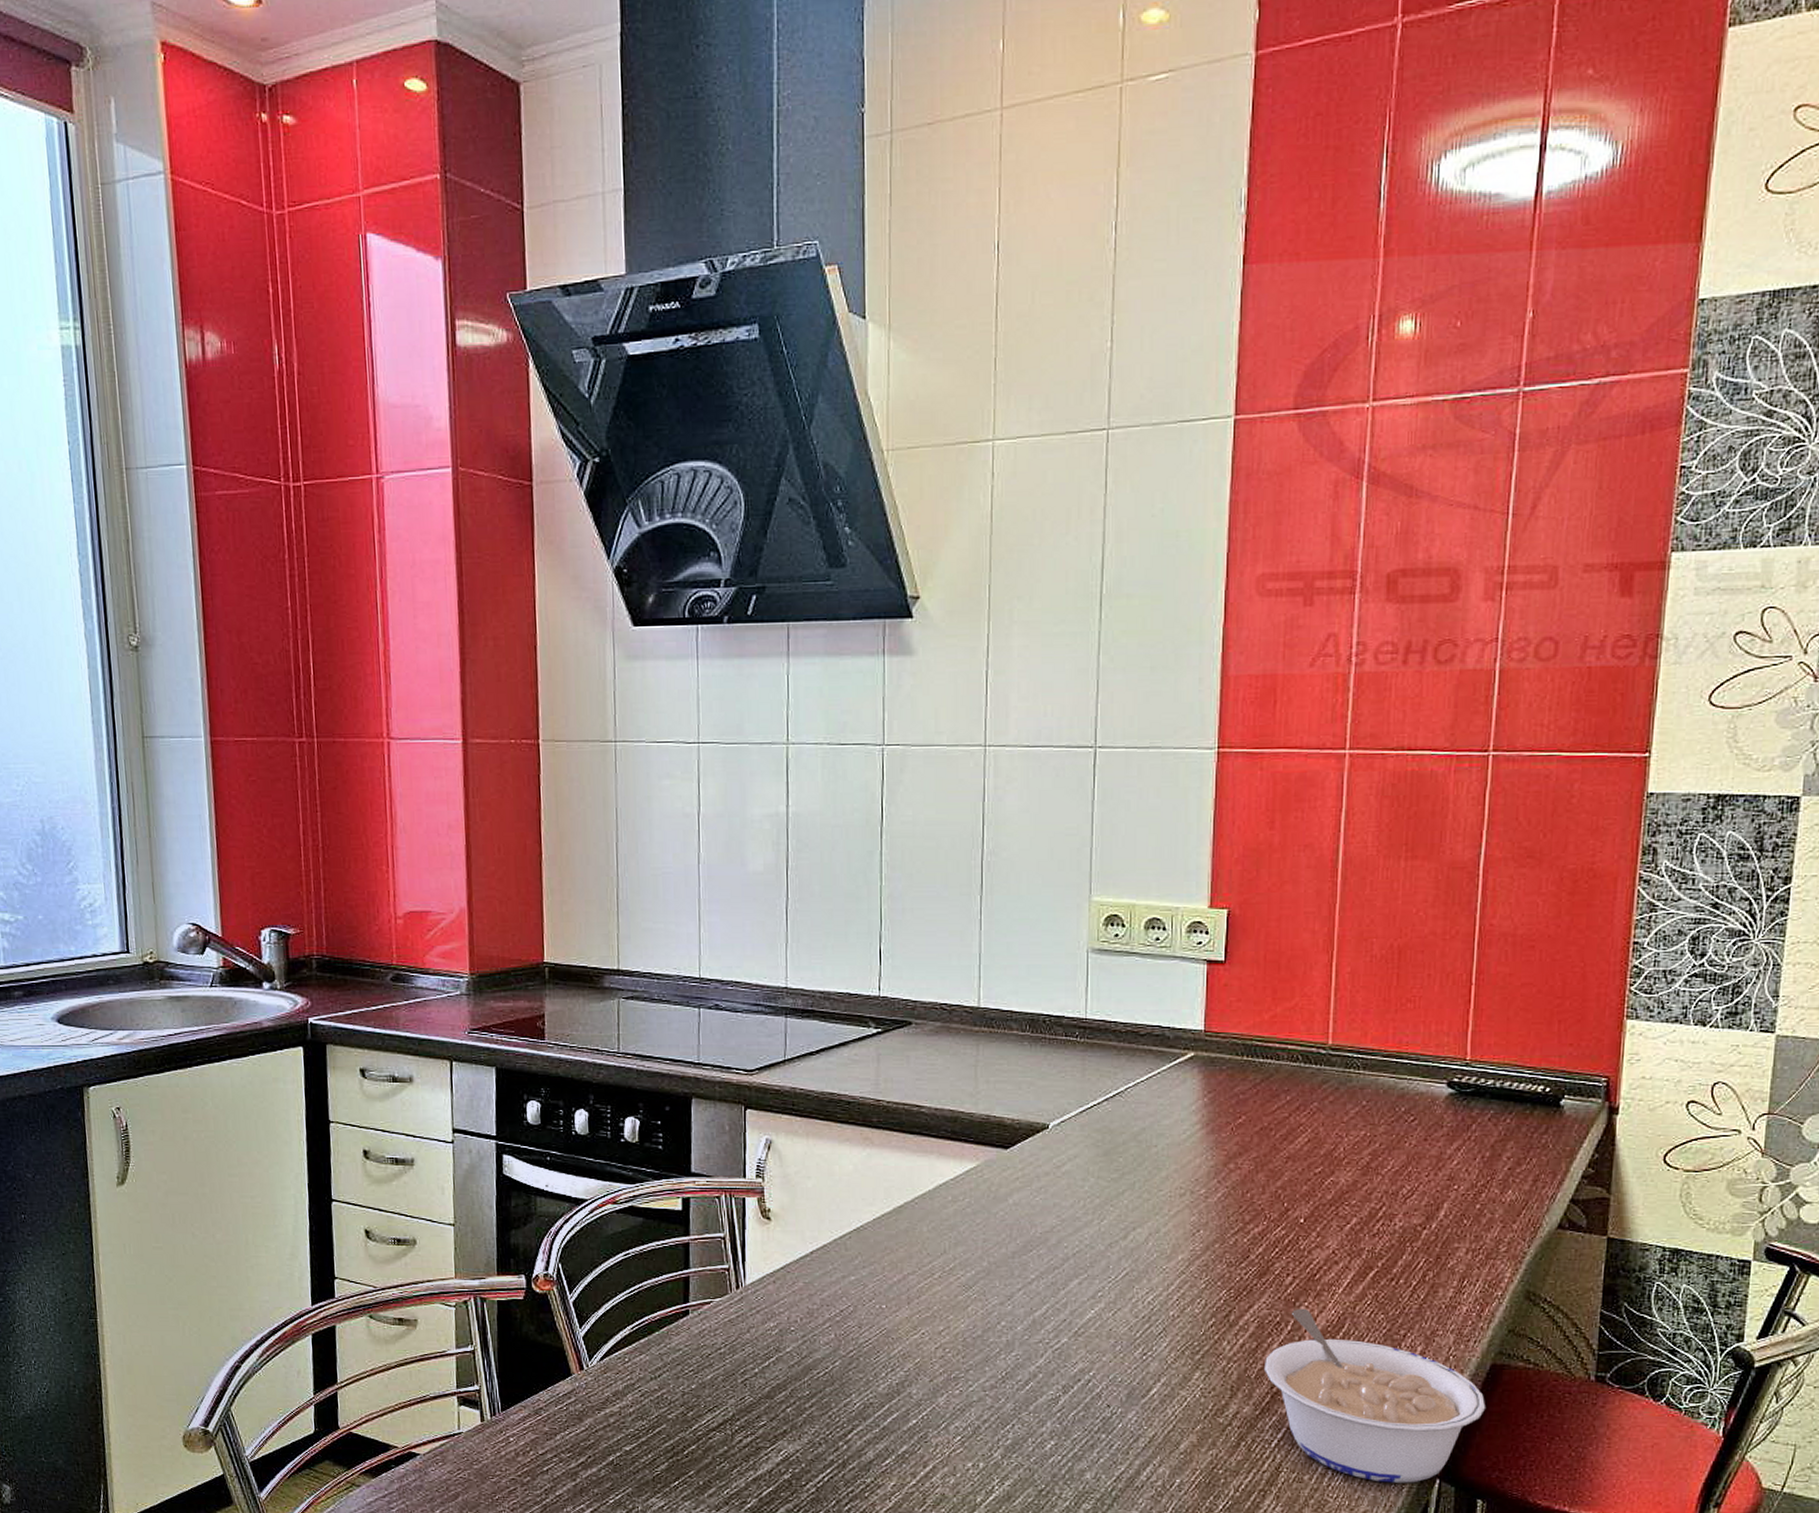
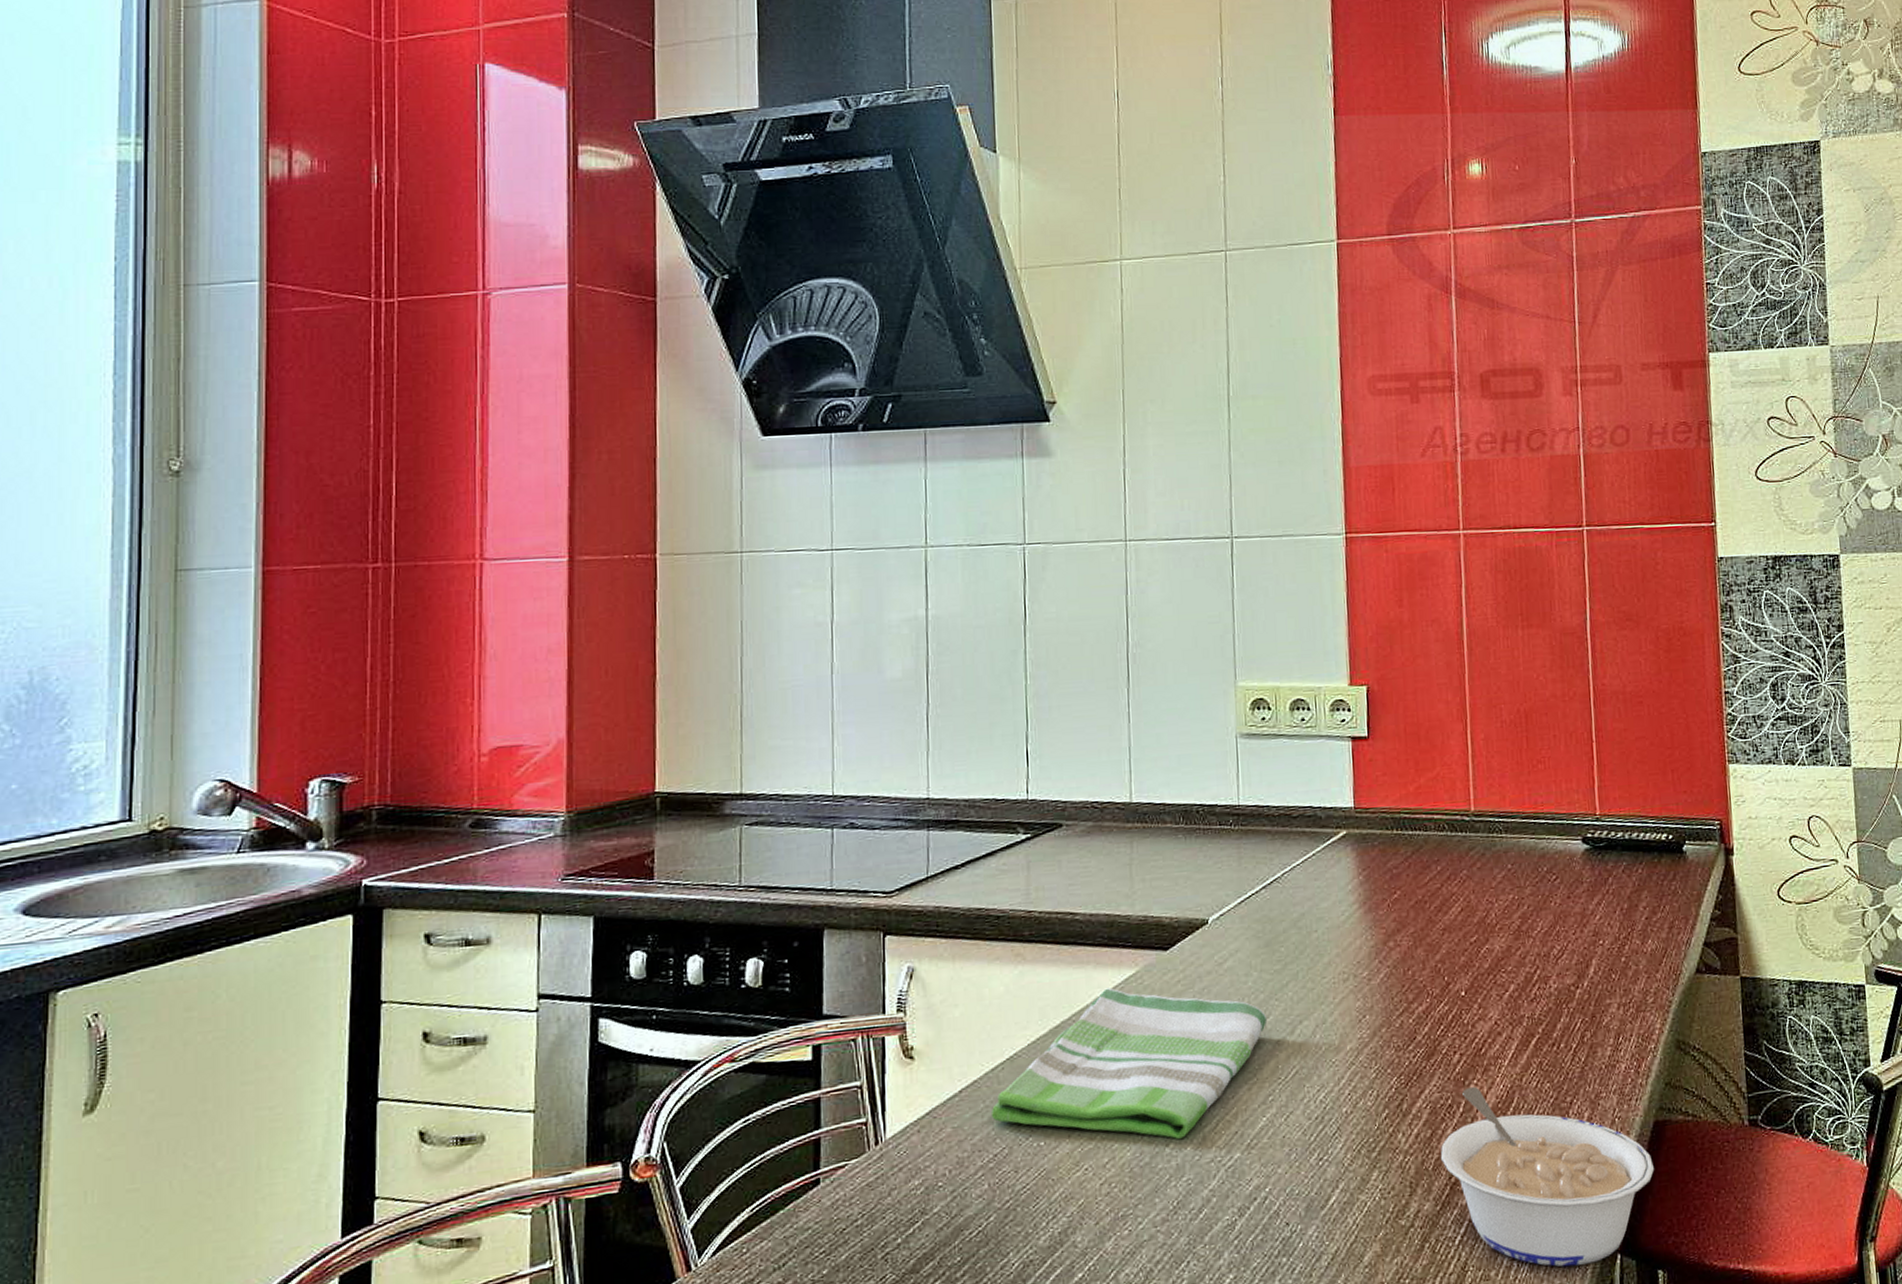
dish towel: none [838,1177,1102,1318] -> present [991,988,1268,1139]

